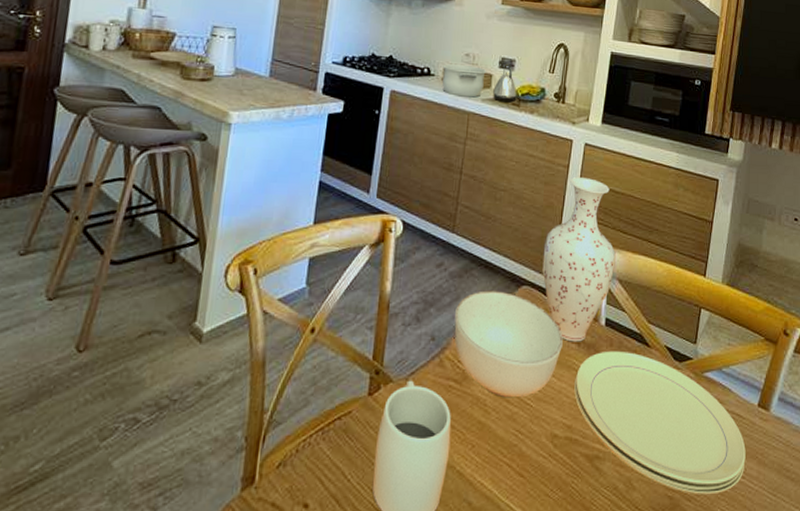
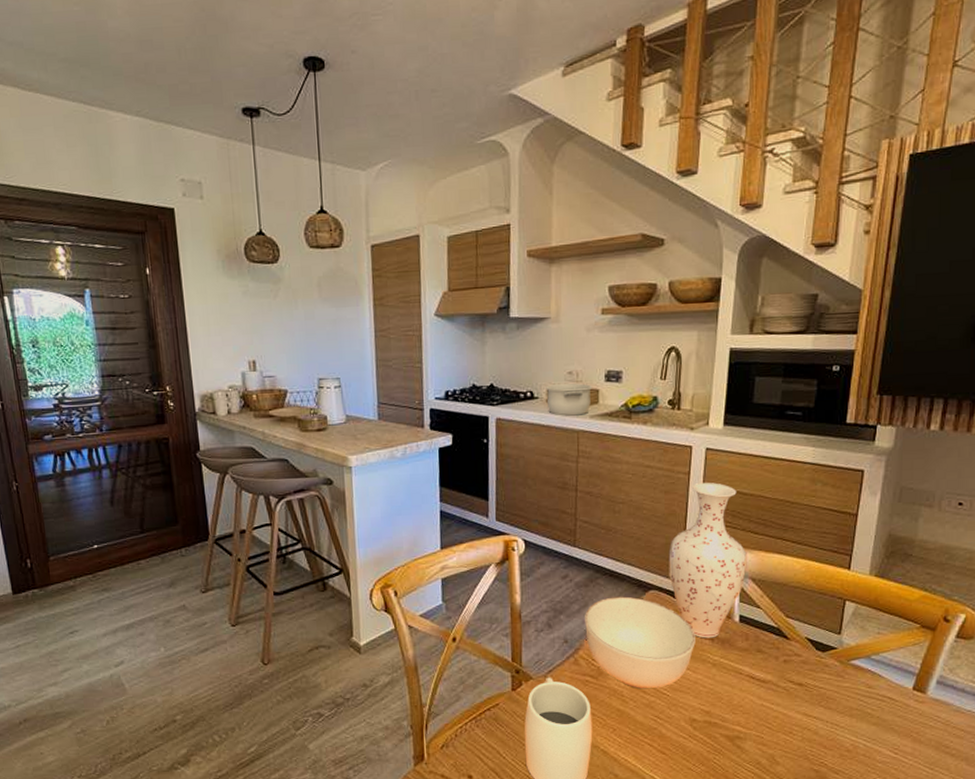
kettle: present [492,62,517,103] -> none [600,375,627,417]
plate: present [574,350,746,496] -> none [710,644,899,769]

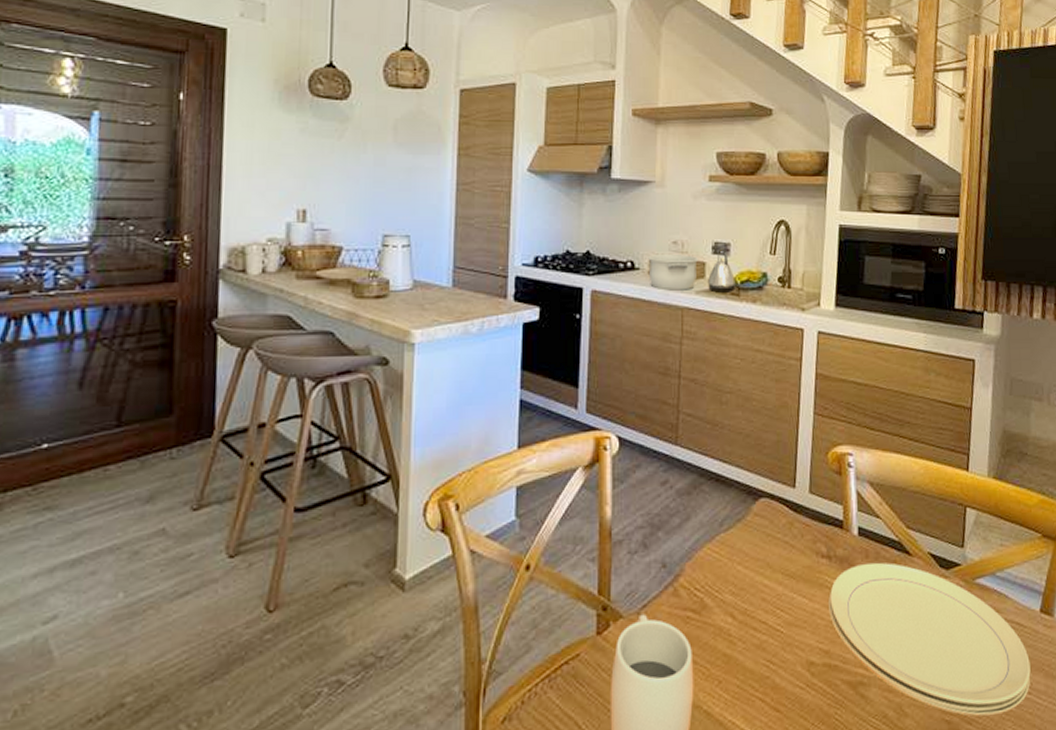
bowl: present [585,596,695,689] -> none [687,506,812,626]
kettle: none [600,375,627,417] -> present [707,247,735,293]
vase: present [668,482,747,638] -> none [780,370,864,557]
plate: none [710,644,899,769] -> present [829,562,1031,717]

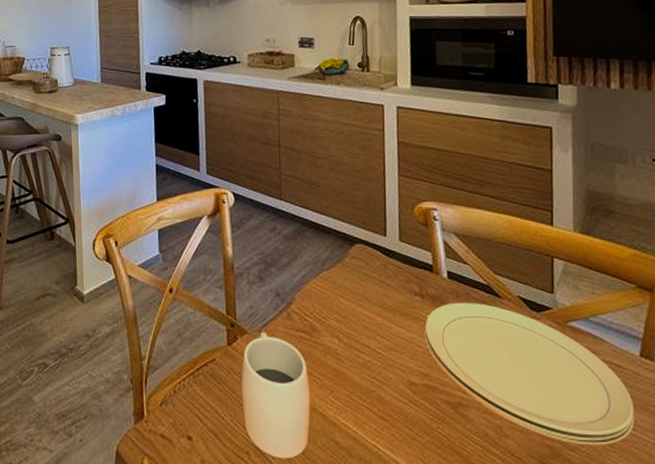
cooking pot: present [648,253,699,291] -> none [246,49,288,78]
kettle: present [707,247,735,293] -> none [296,41,321,78]

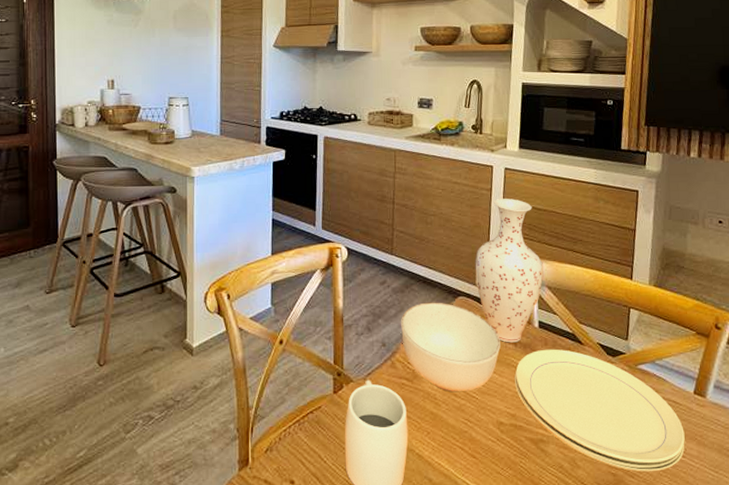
bowl: none [294,250,406,348] -> present [401,302,501,392]
vase: none [370,139,449,295] -> present [474,199,544,343]

